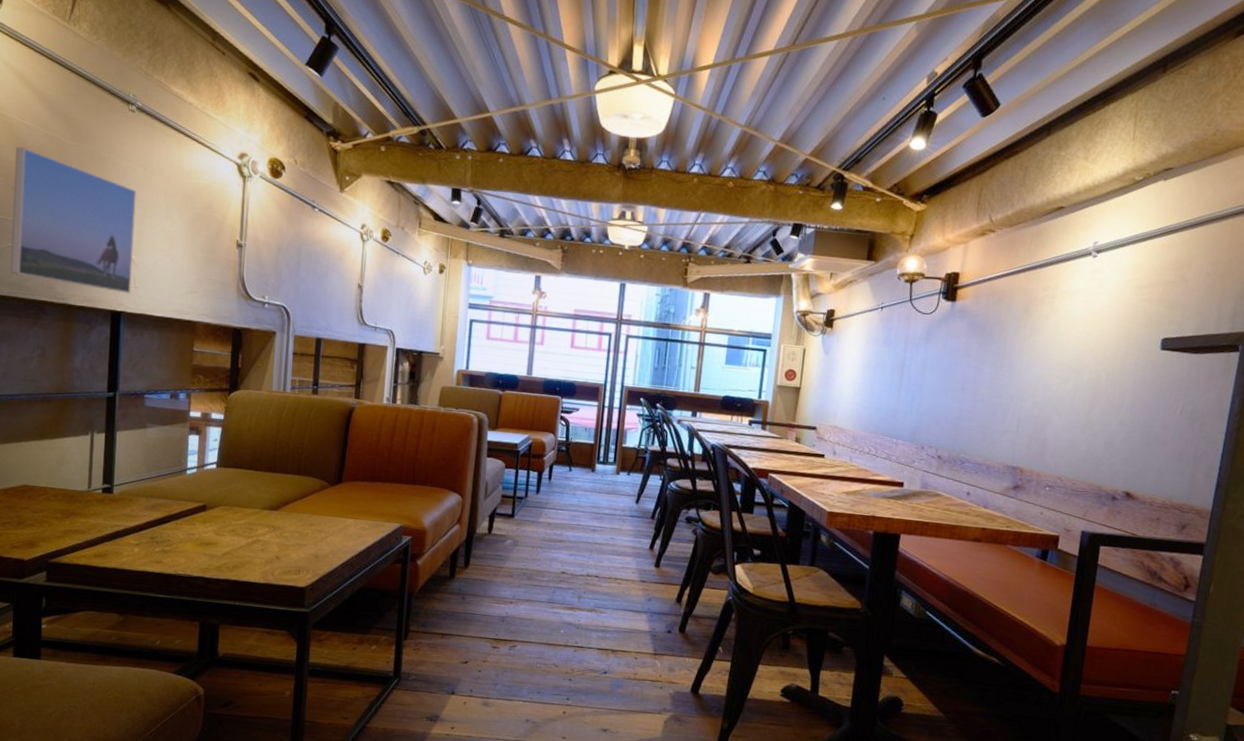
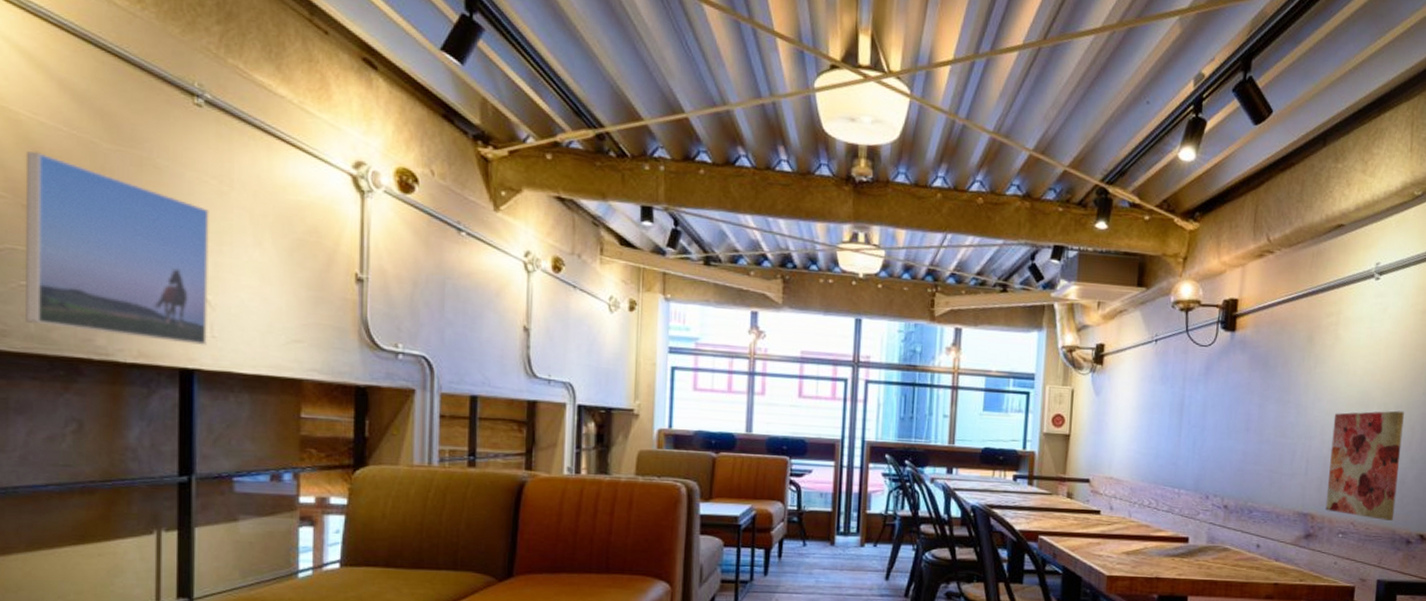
wall art: none [1034,377,1116,478] -> present [1325,410,1404,521]

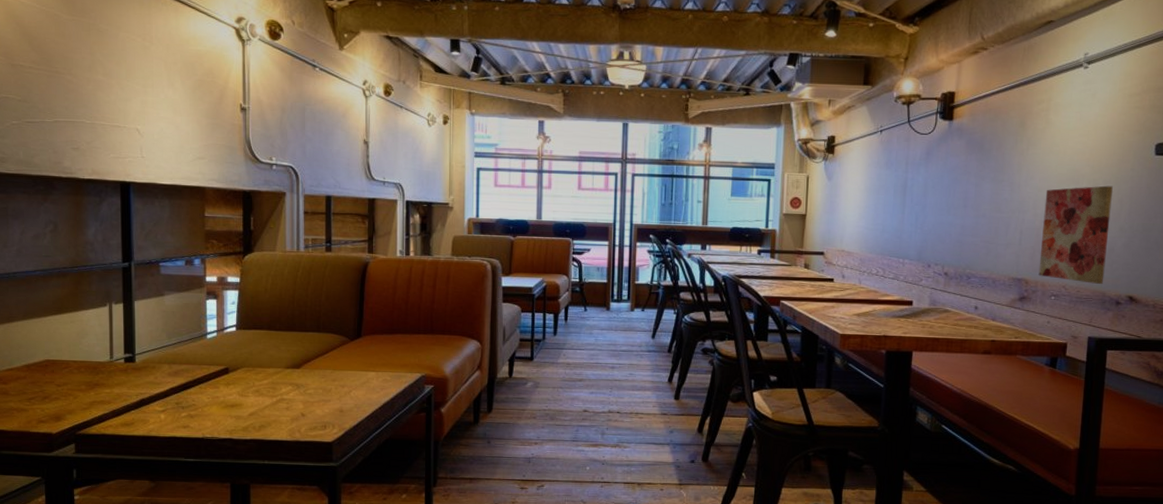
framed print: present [25,151,209,346] -> none [12,24,138,165]

